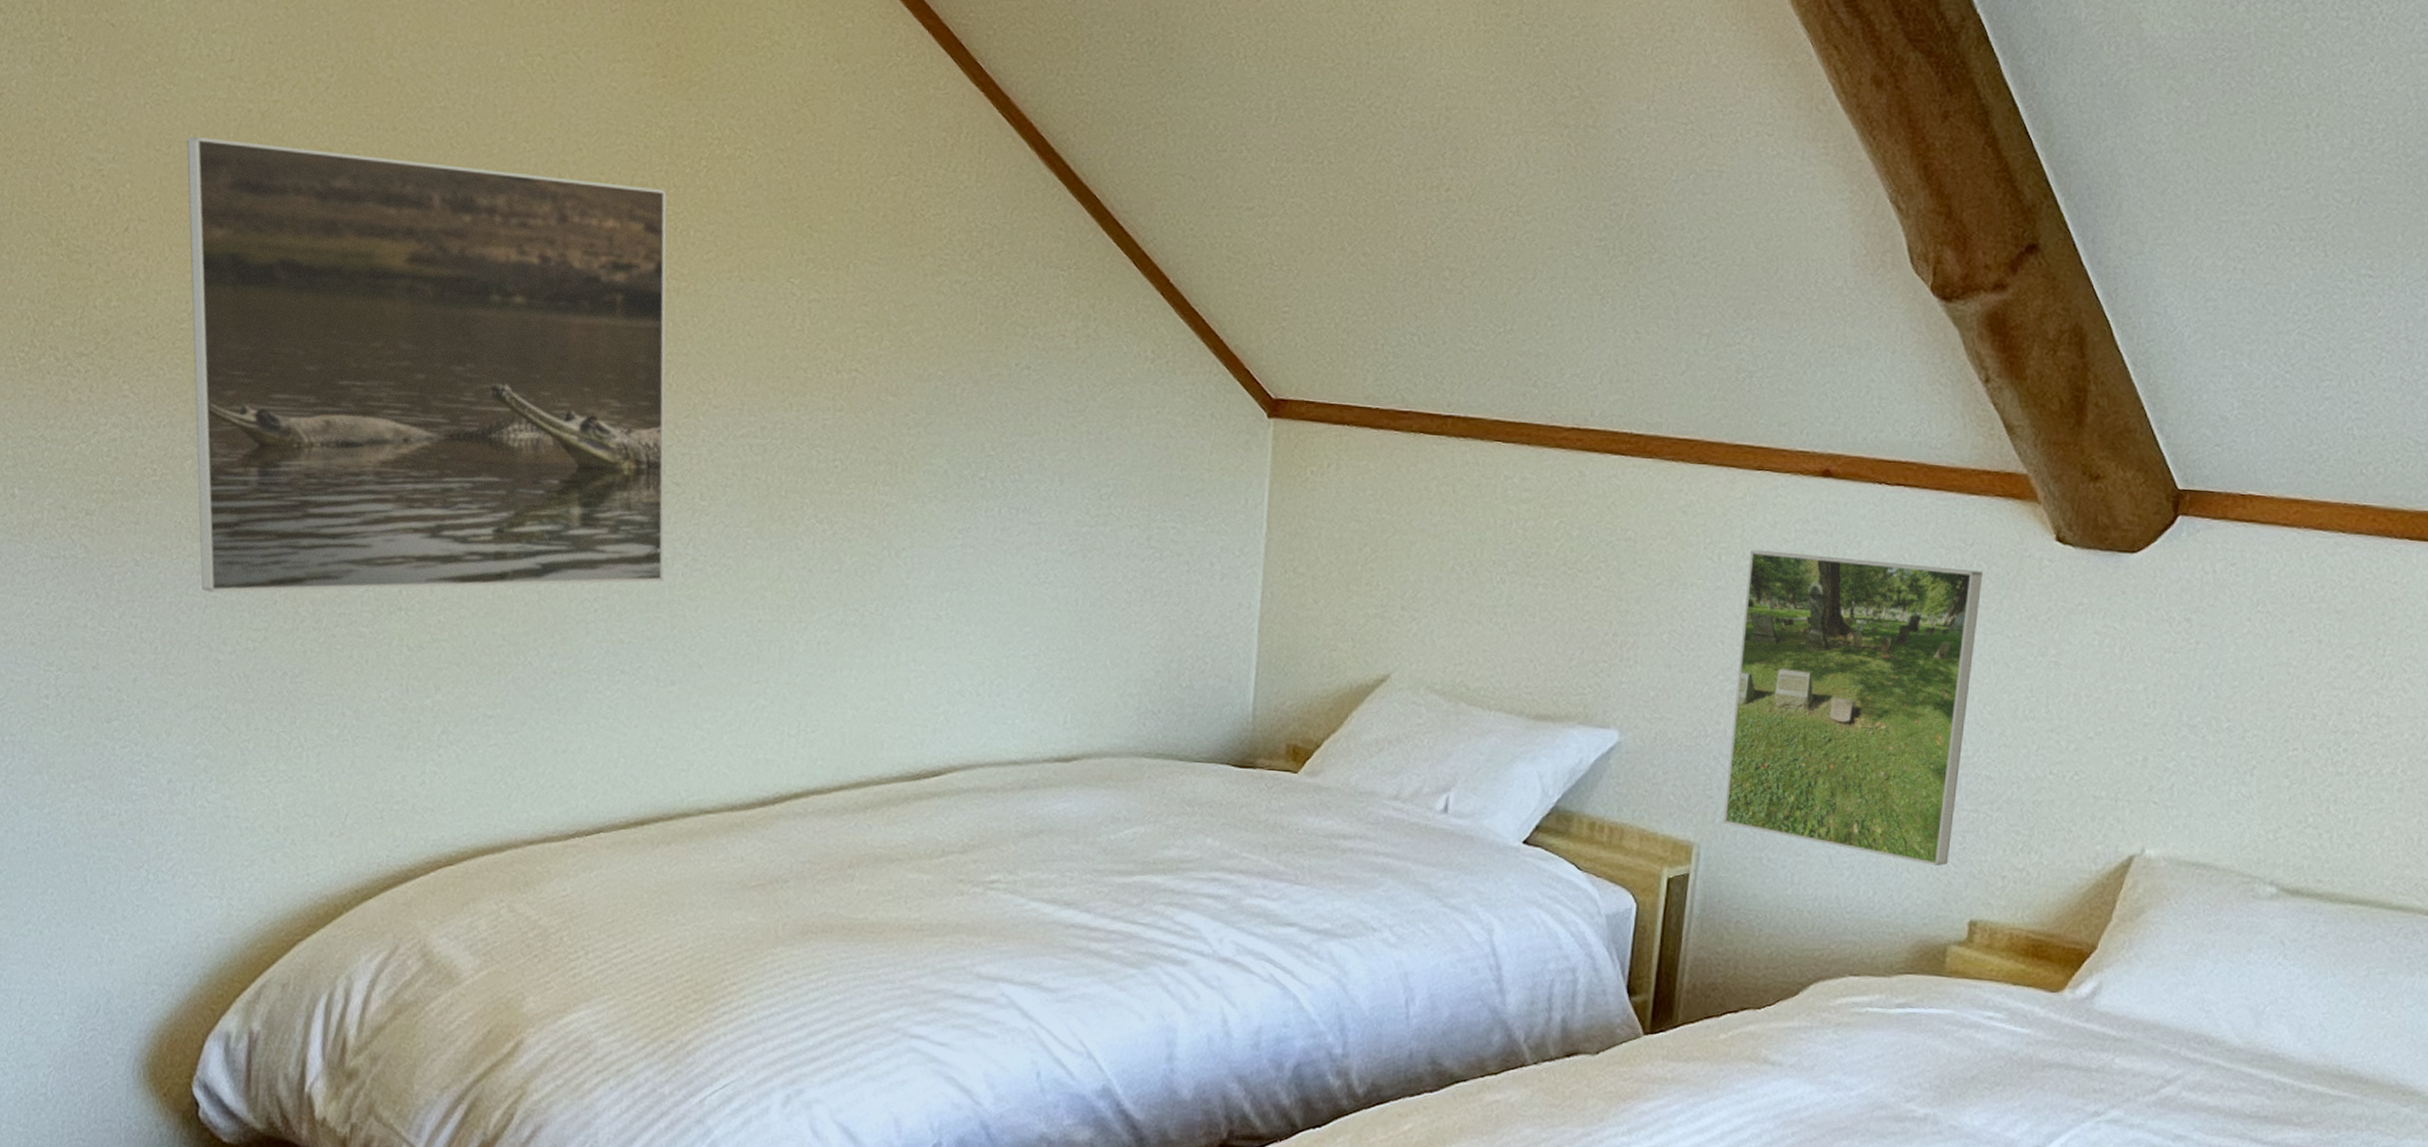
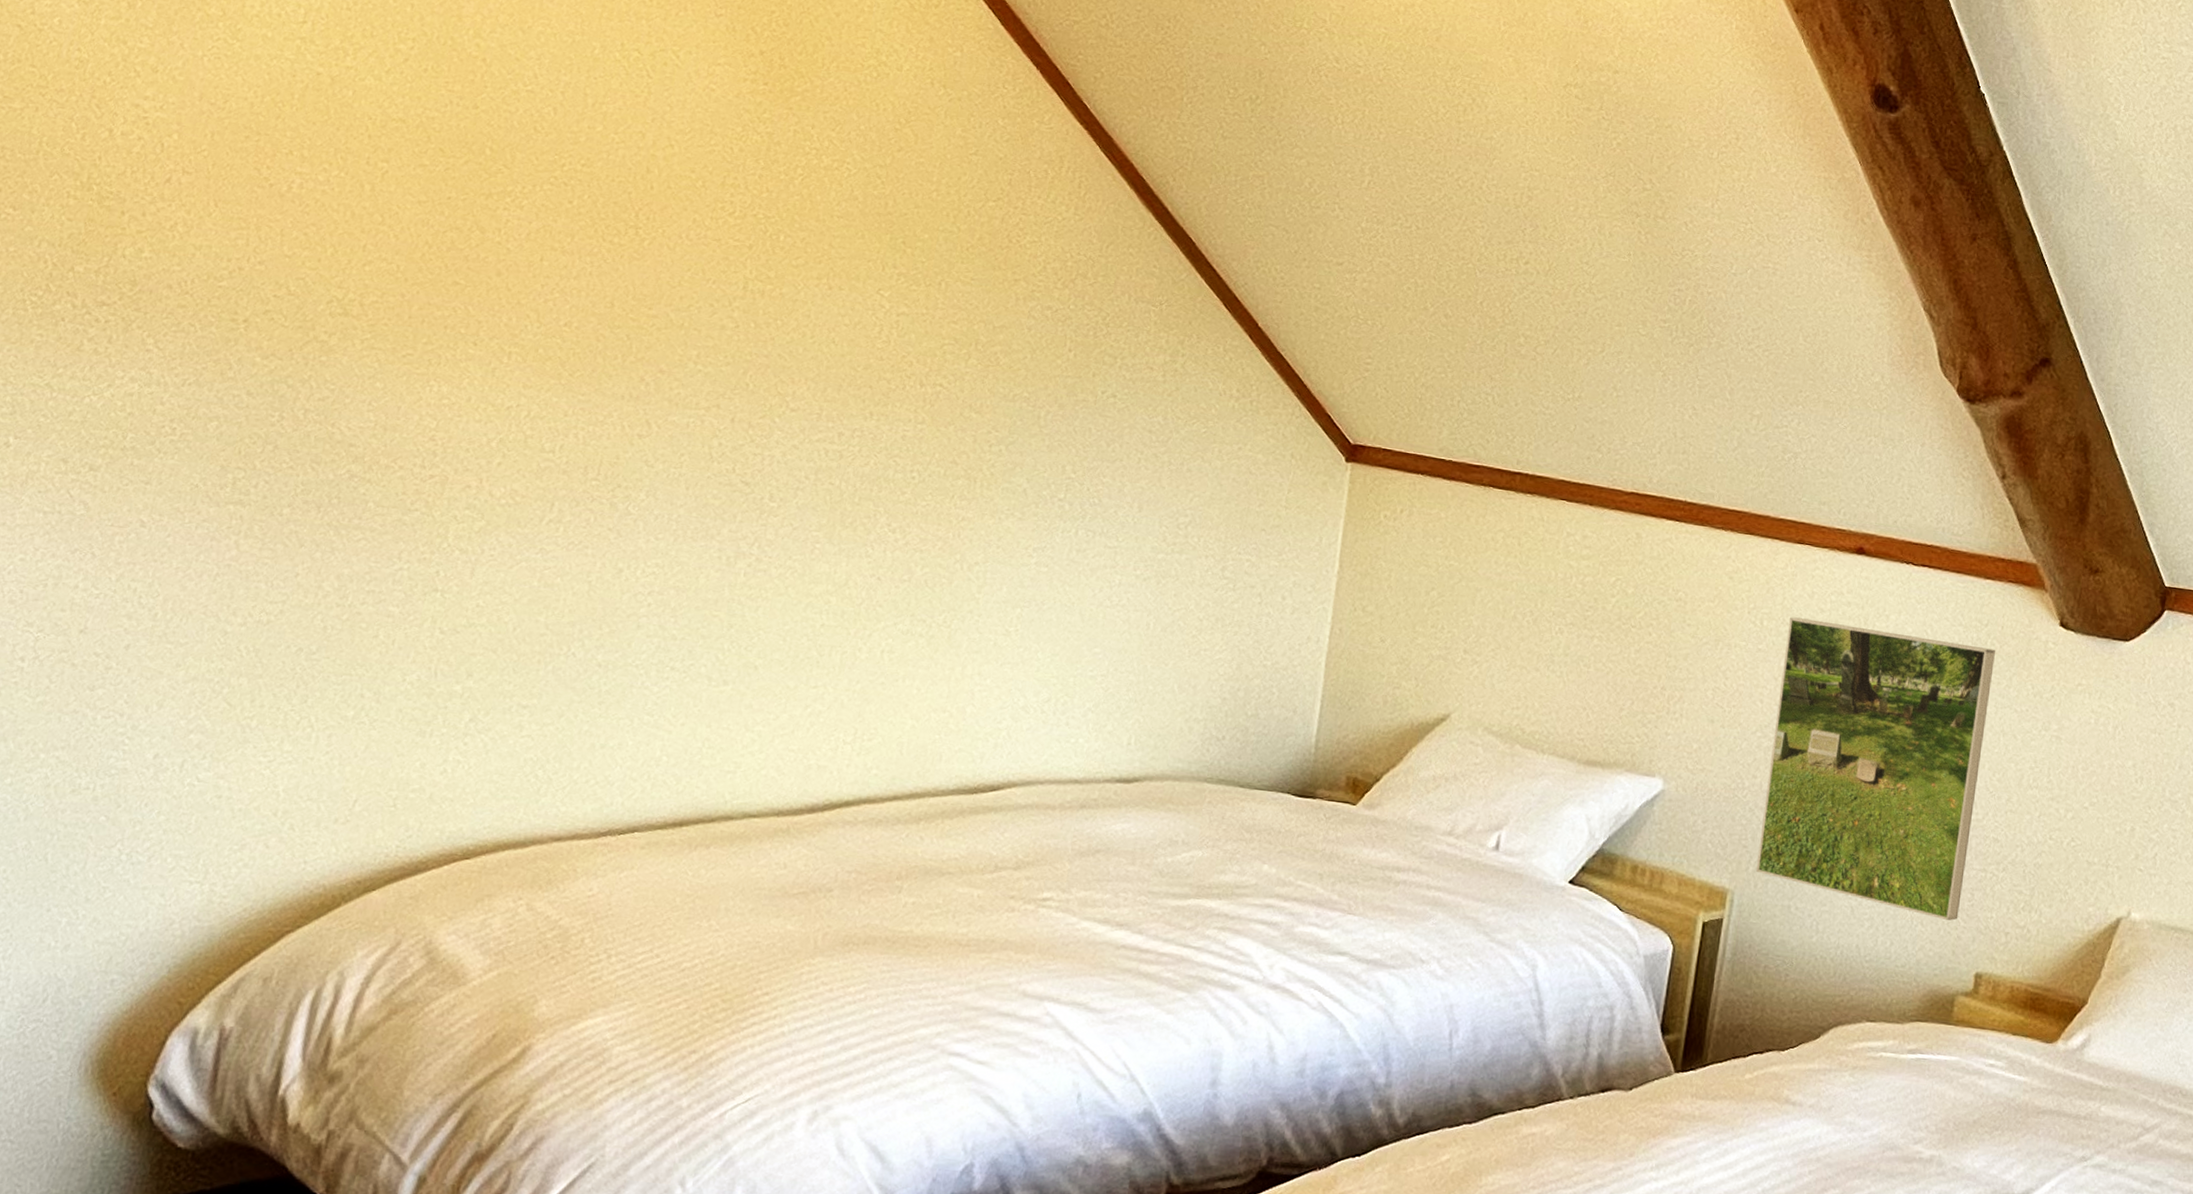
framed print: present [186,137,667,593] -> none [214,94,759,580]

